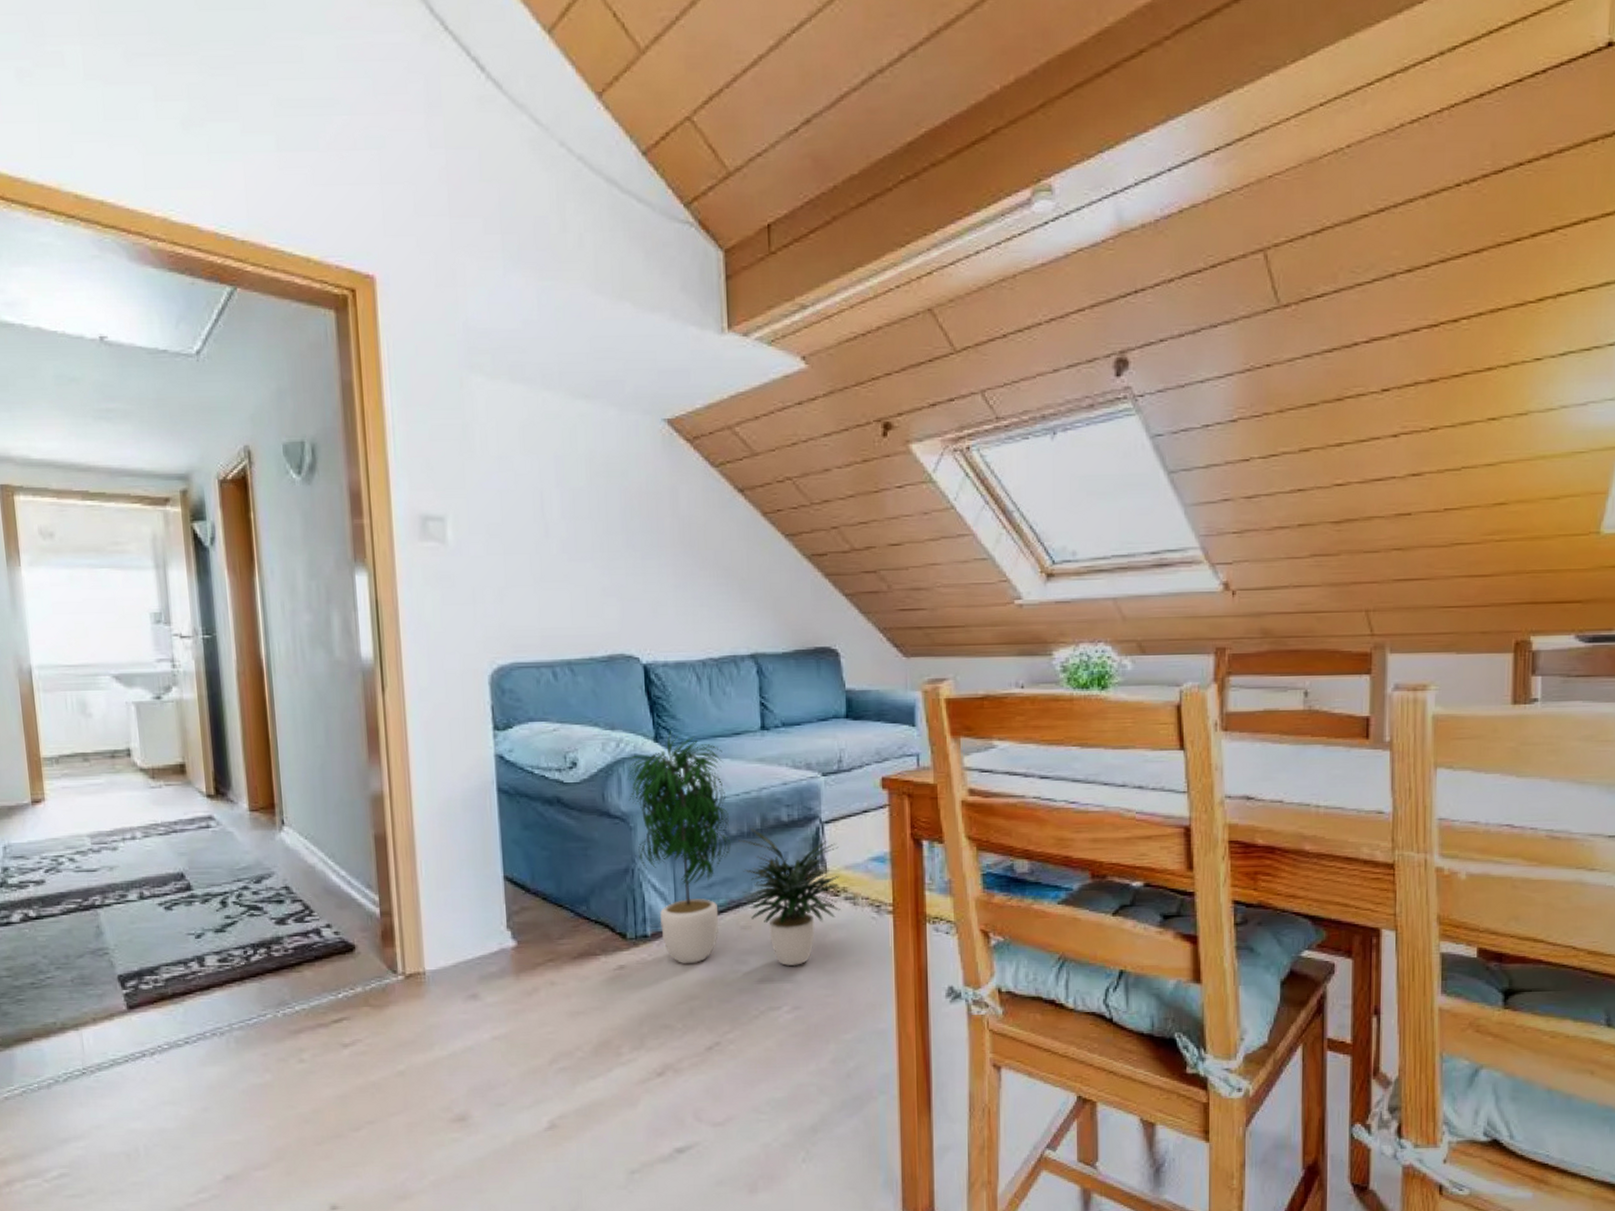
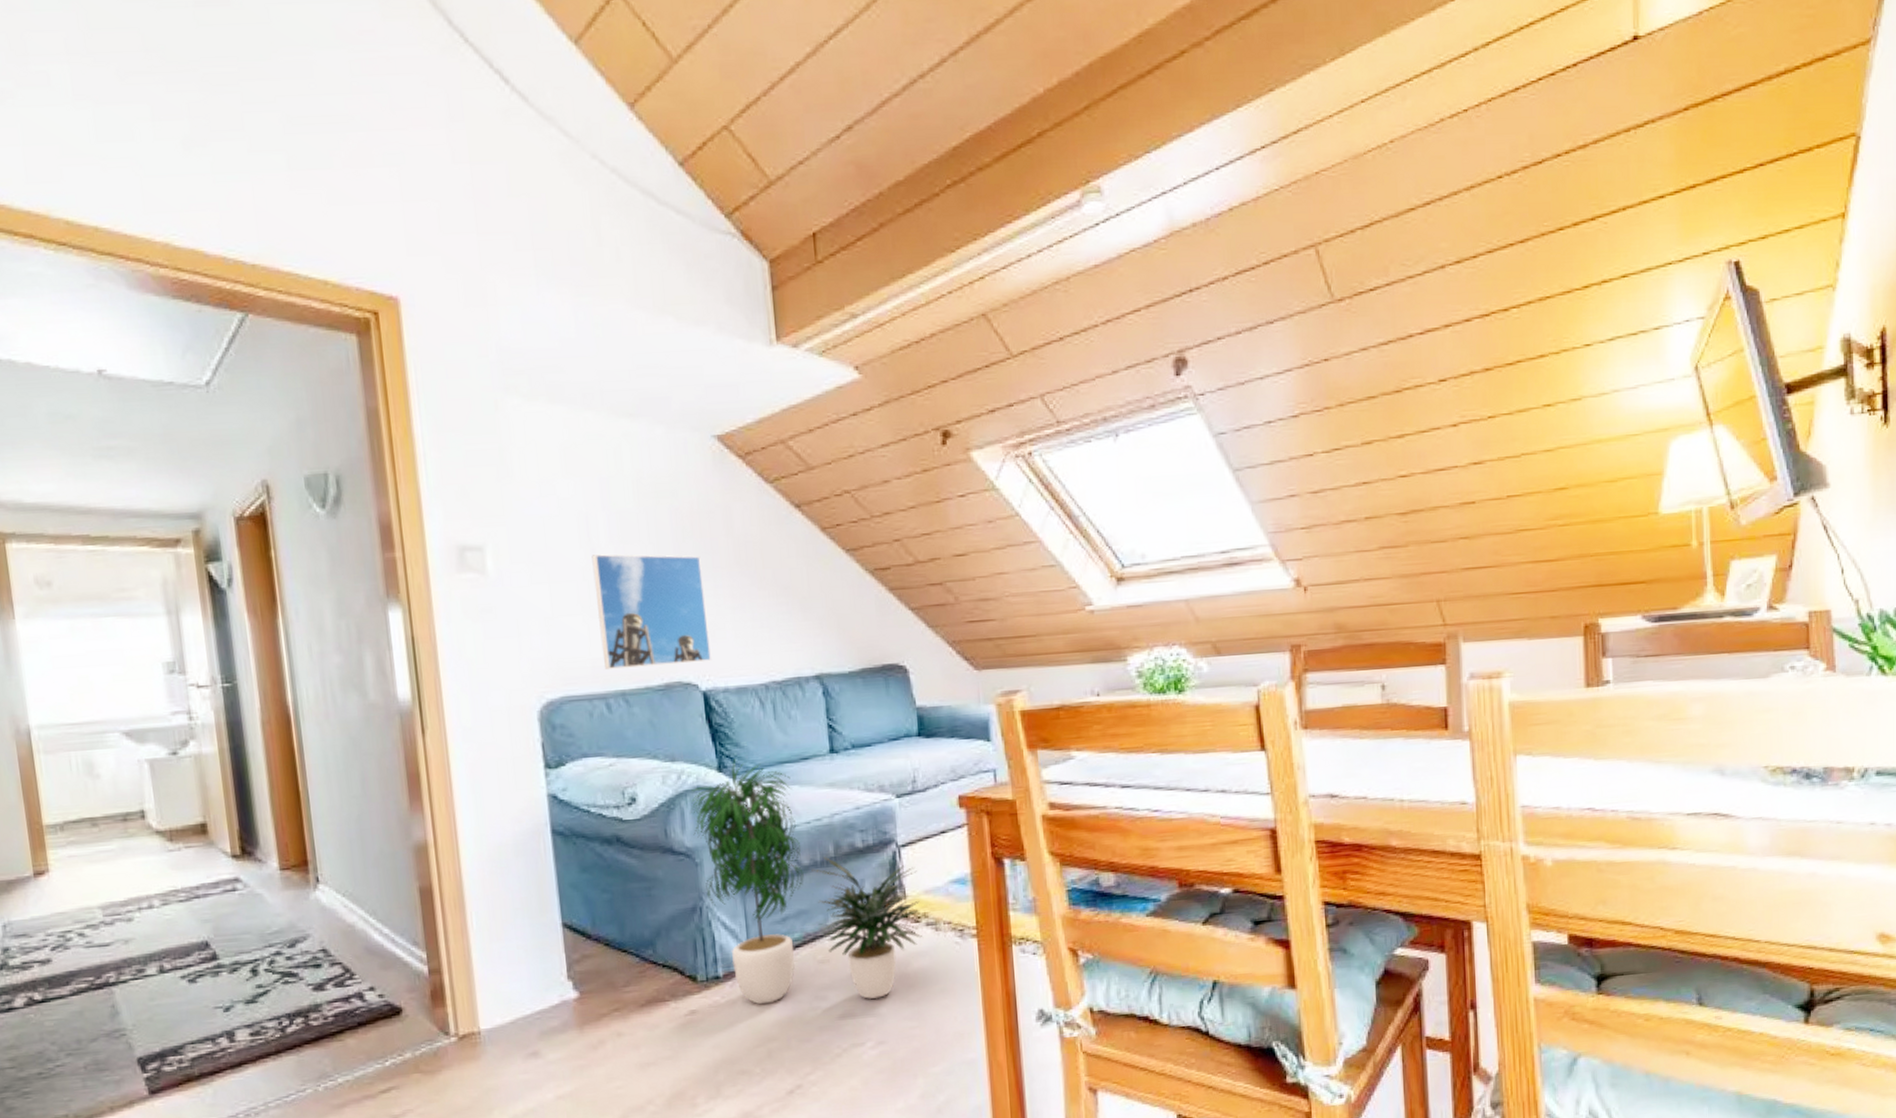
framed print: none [545,529,653,639] -> present [591,554,711,669]

